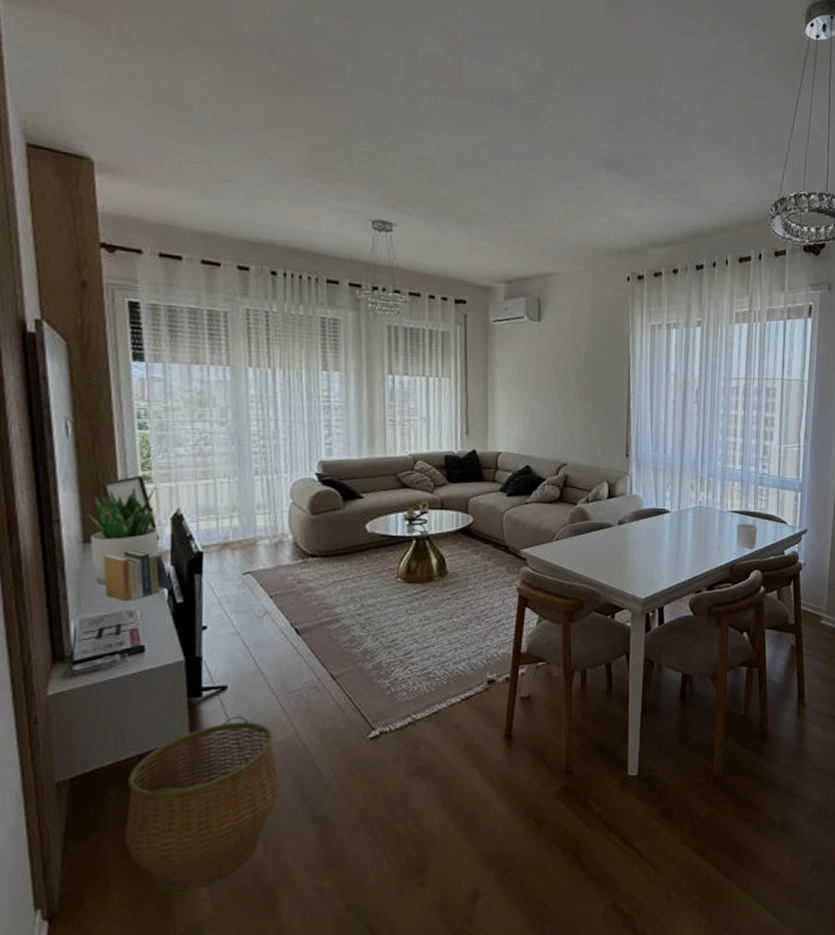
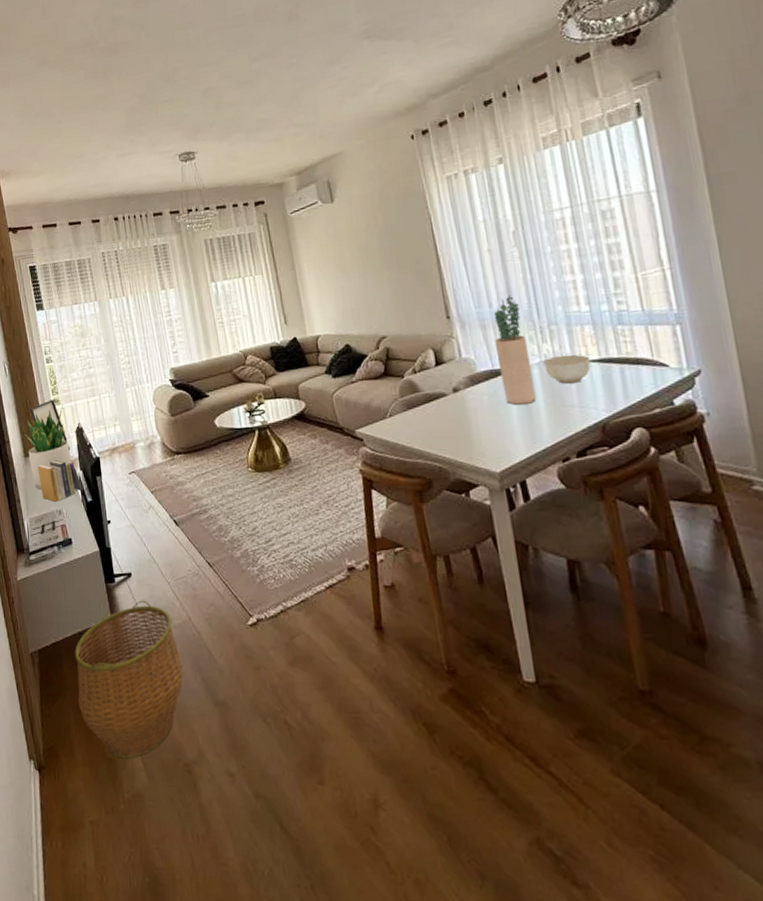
vase: none [660,445,689,542] -> present [494,295,536,405]
bowl: none [697,503,733,528] -> present [543,354,591,384]
mug: present [736,523,757,548] -> none [599,372,631,403]

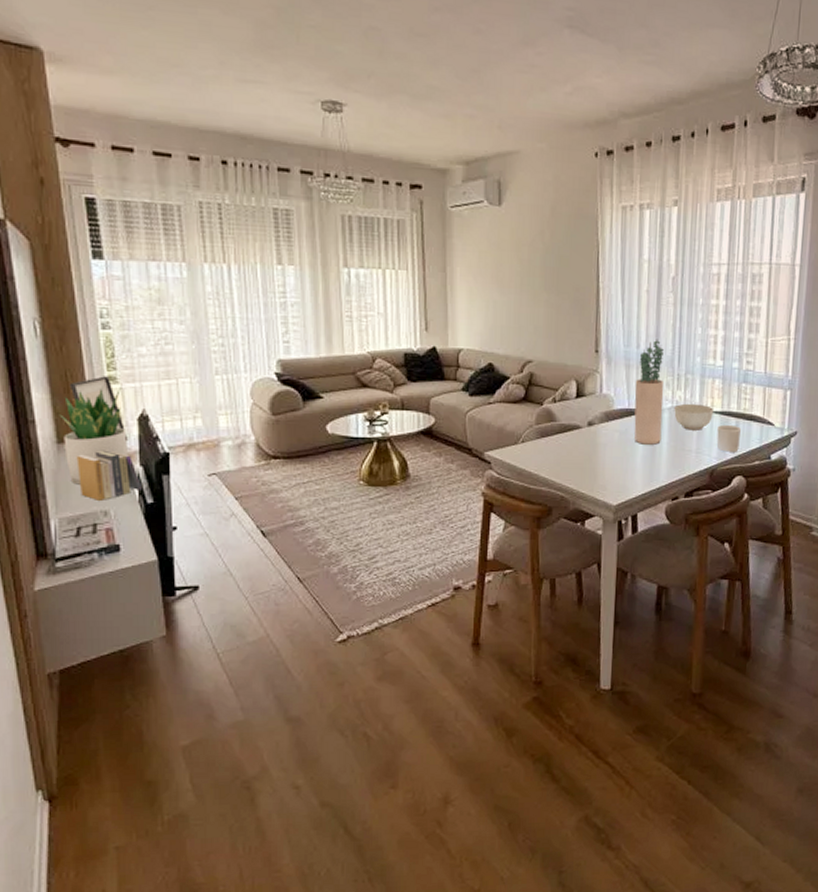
basket: present [74,600,184,759] -> none [111,615,254,781]
mug: none [599,372,631,403] -> present [716,424,741,452]

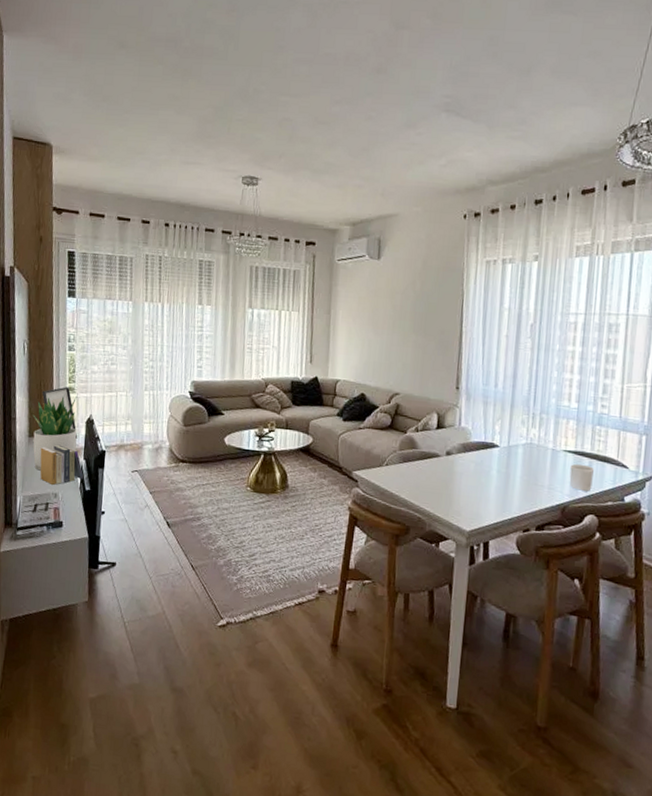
vase: present [633,339,664,445] -> none [488,380,520,478]
bowl: present [674,403,713,430] -> none [528,441,567,468]

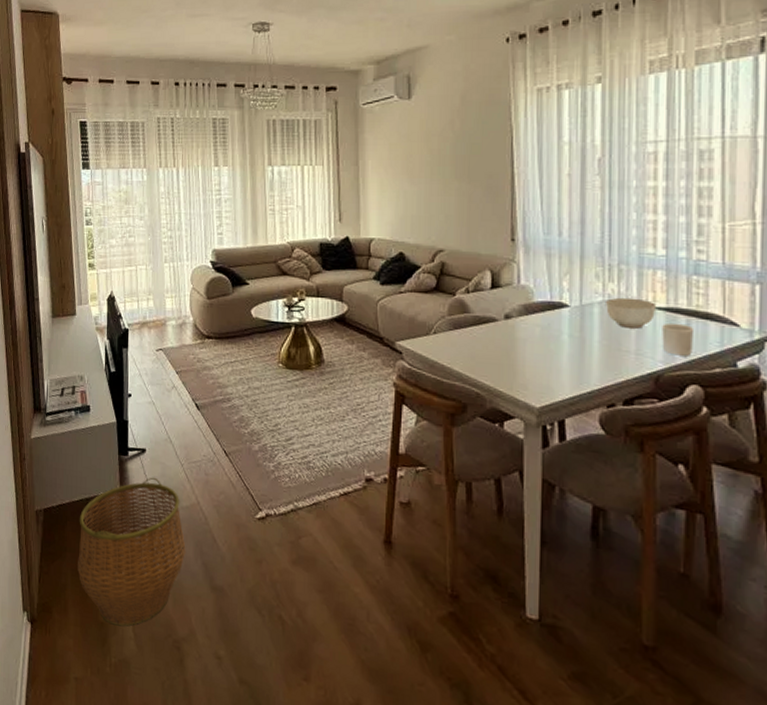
planter: present [32,394,77,471] -> none [55,271,99,353]
books: present [40,444,84,486] -> none [64,324,109,368]
basket: none [41,588,150,727] -> present [78,477,186,627]
picture frame: present [42,387,78,439] -> none [62,263,100,318]
bowl: none [528,441,567,468] -> present [606,297,655,329]

